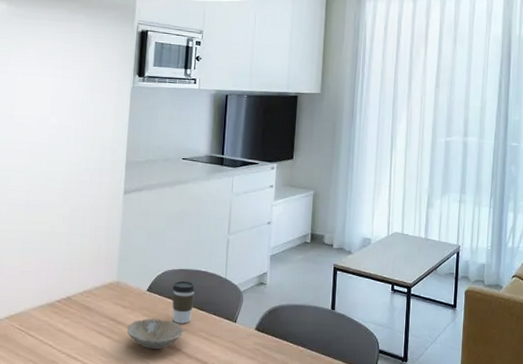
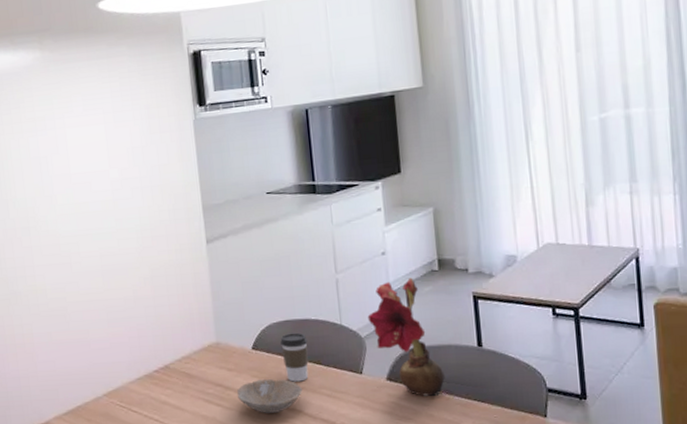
flower: none [248,246,302,348] -> present [367,277,445,397]

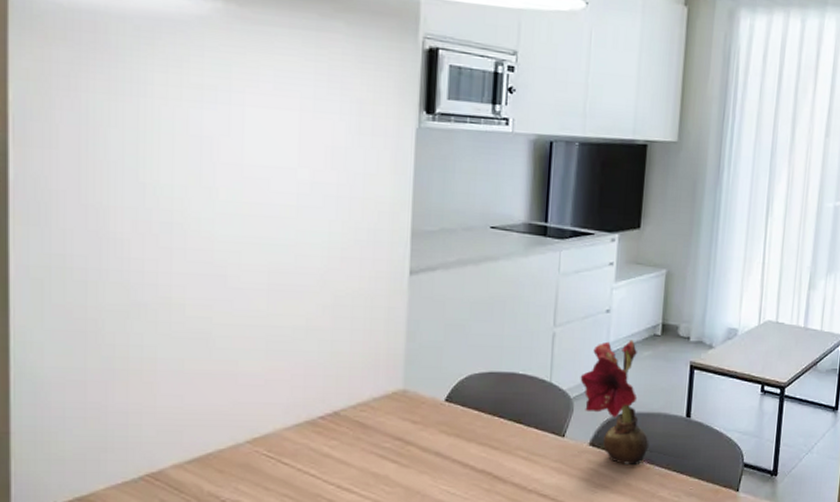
bowl: present [237,379,302,413] -> none [419,436,496,474]
coffee cup: present [280,332,309,382] -> none [479,386,511,441]

